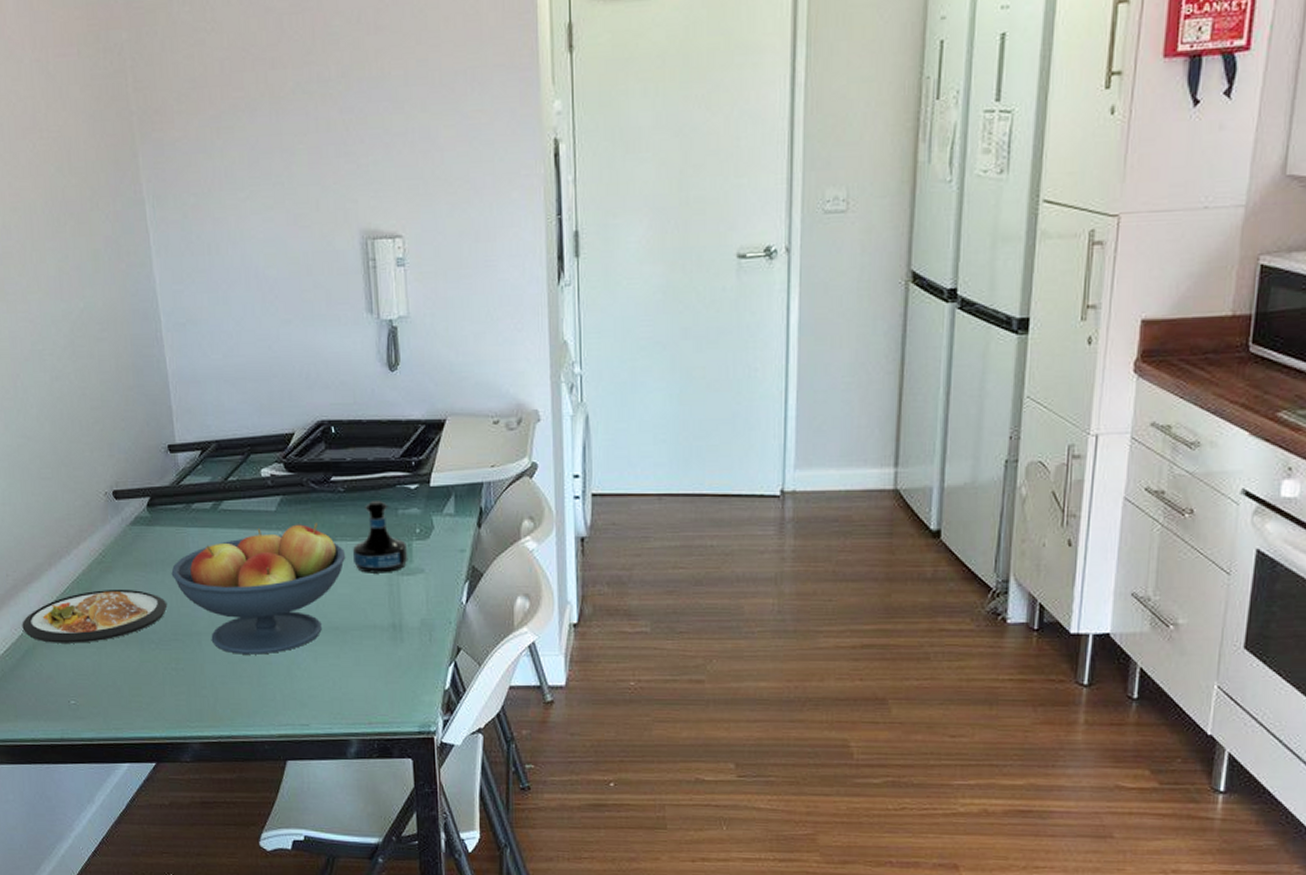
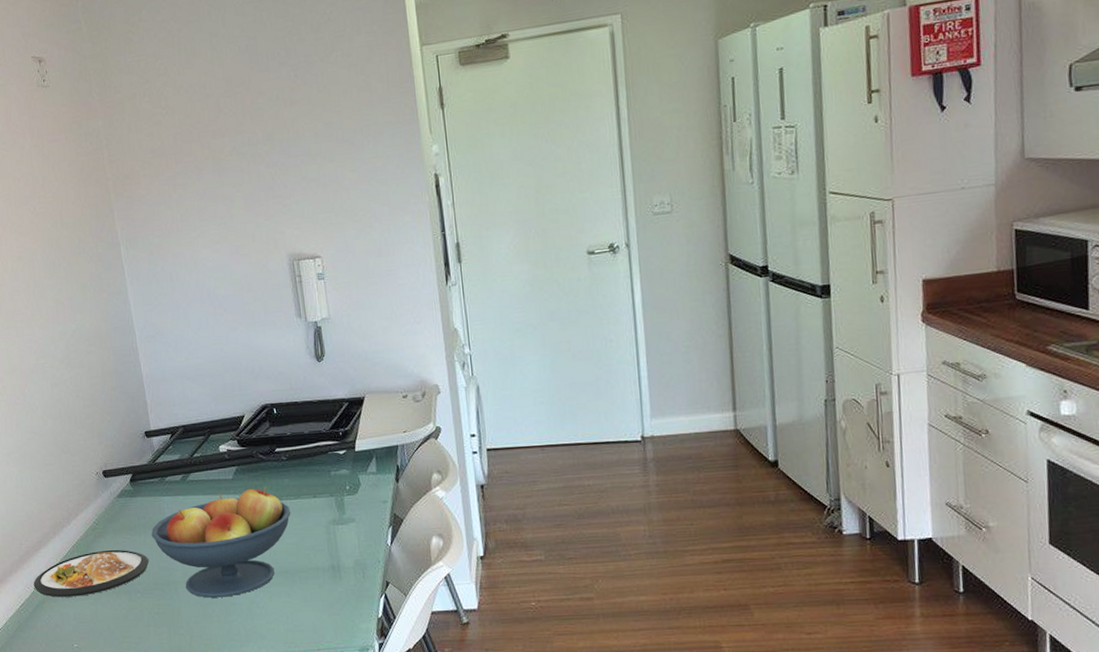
tequila bottle: present [352,501,408,573] -> none [295,465,341,525]

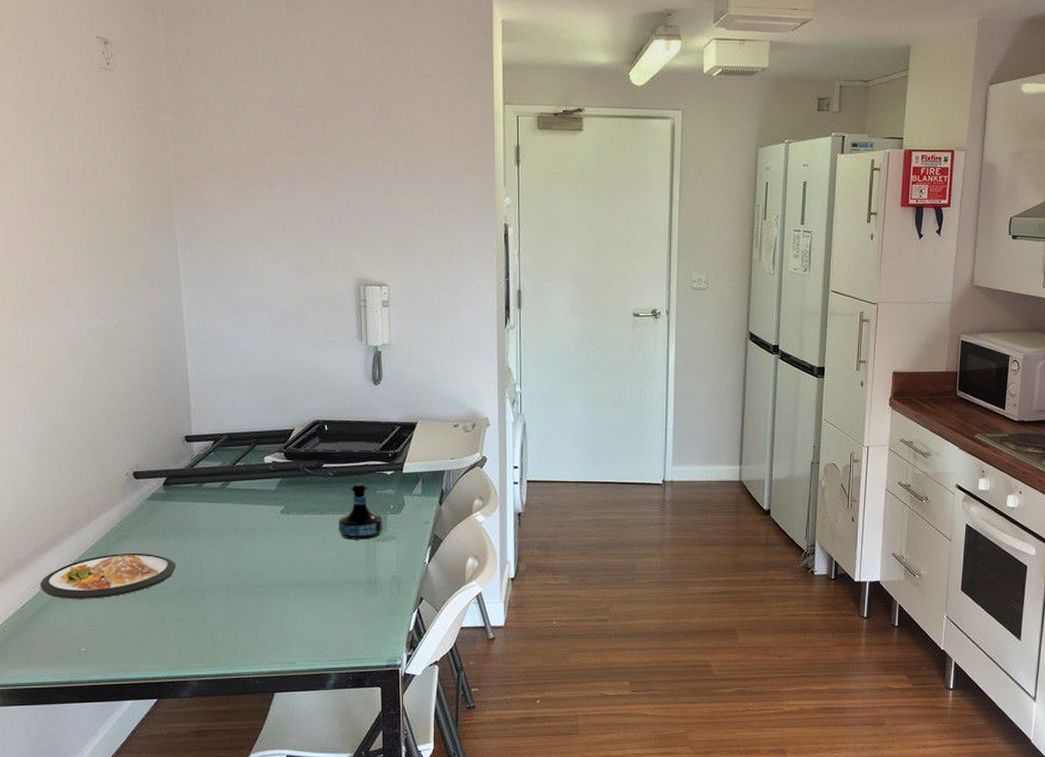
fruit bowl: present [151,486,291,598] -> none [181,500,333,606]
tequila bottle: none [295,465,341,525] -> present [338,483,383,540]

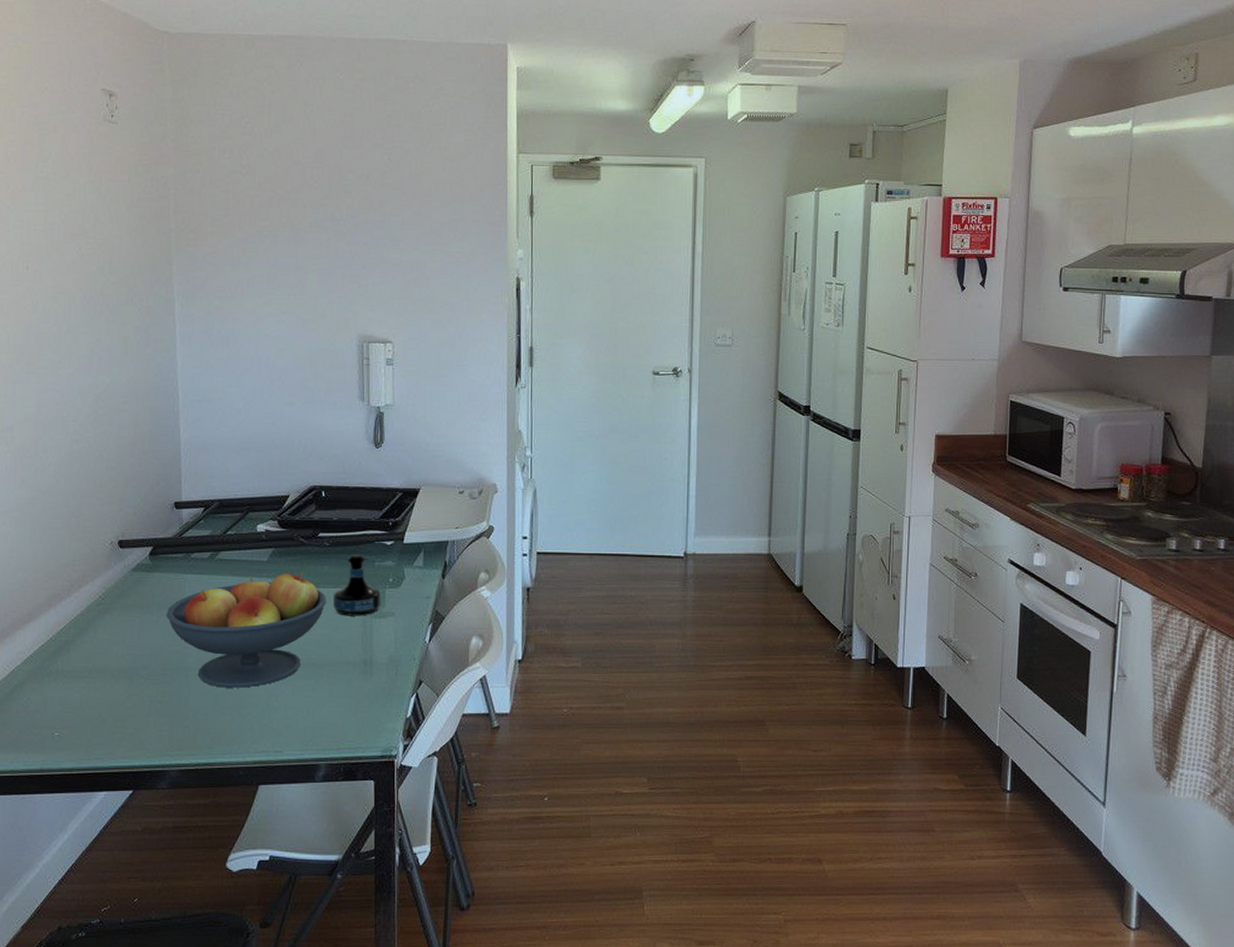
dish: present [40,554,177,599] -> none [14,629,160,679]
fruit bowl: none [181,500,333,606] -> present [166,572,327,688]

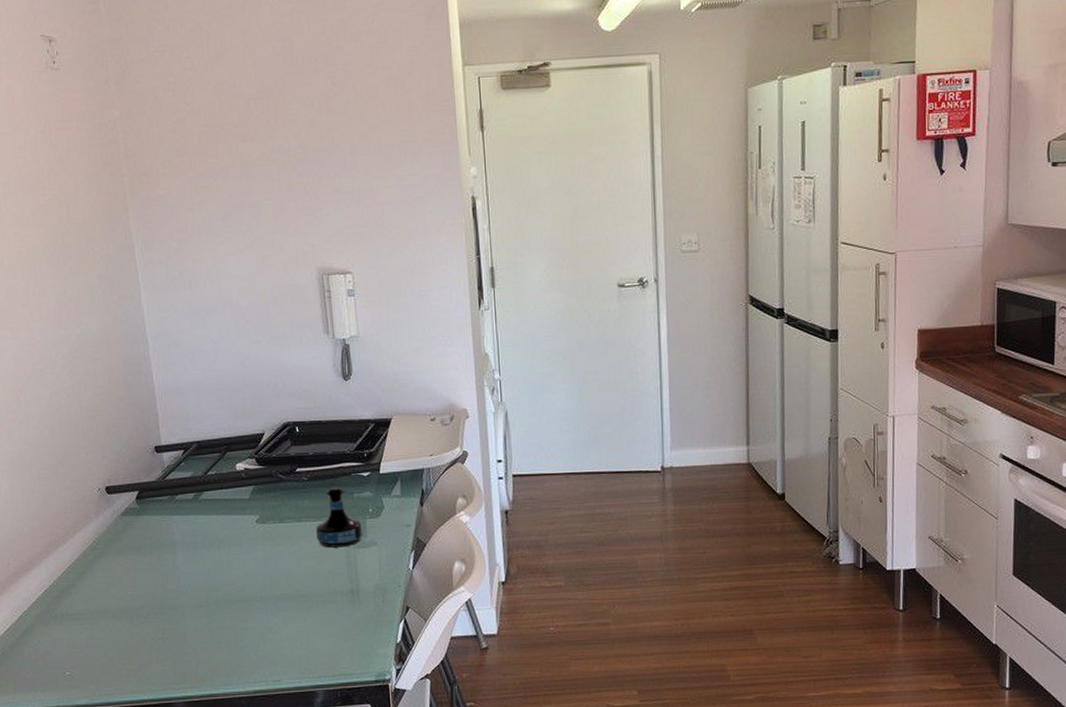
fruit bowl: present [166,572,327,688] -> none [157,507,311,623]

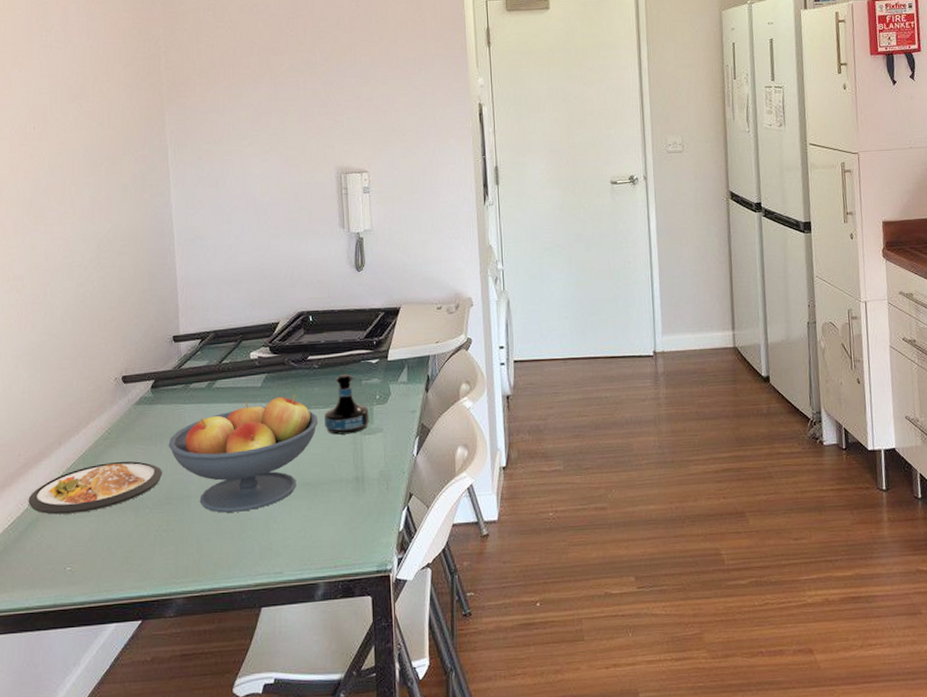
dish: none [21,571,155,622] -> present [28,461,163,515]
fruit bowl: none [157,507,311,623] -> present [168,394,319,513]

